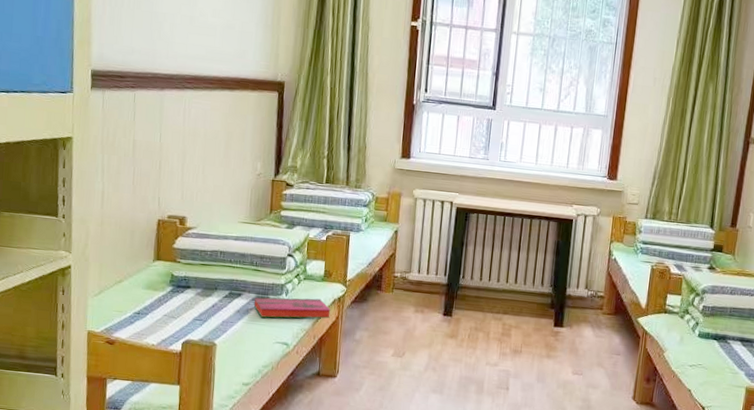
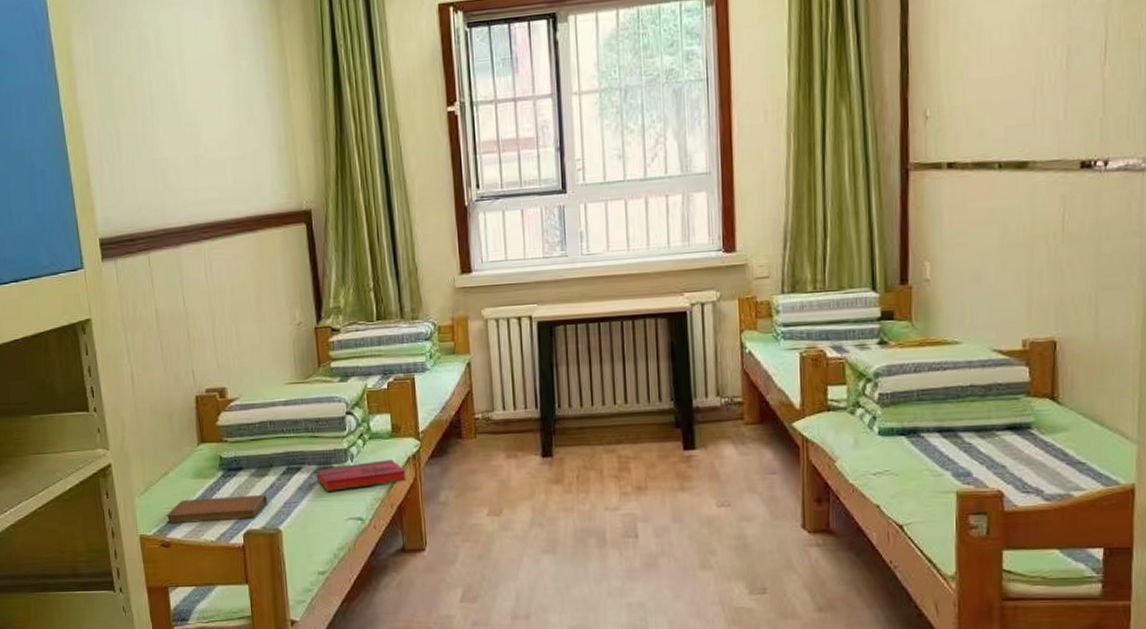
notebook: none [115,306,208,331] -> present [166,494,268,523]

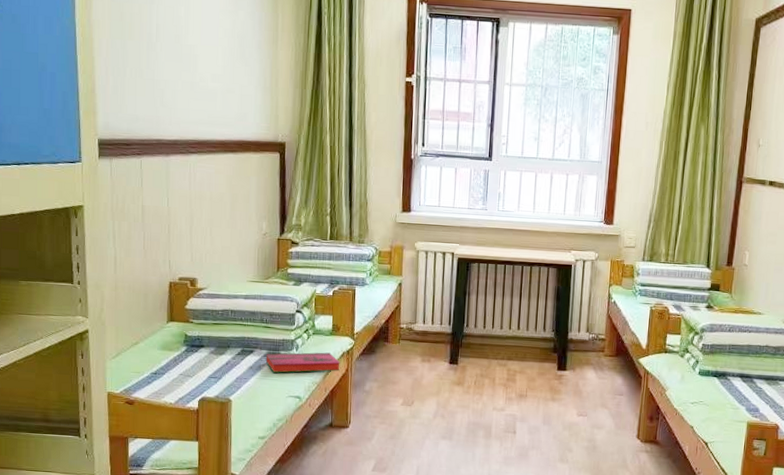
notebook: present [166,494,268,523] -> none [133,366,223,389]

